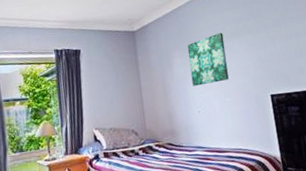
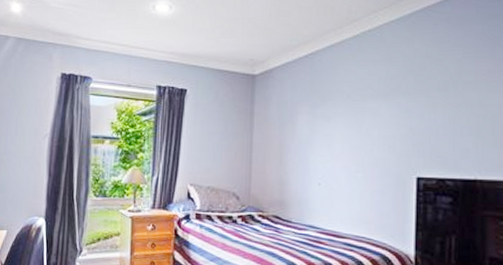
wall art: present [187,32,229,86] -> none [316,90,368,153]

